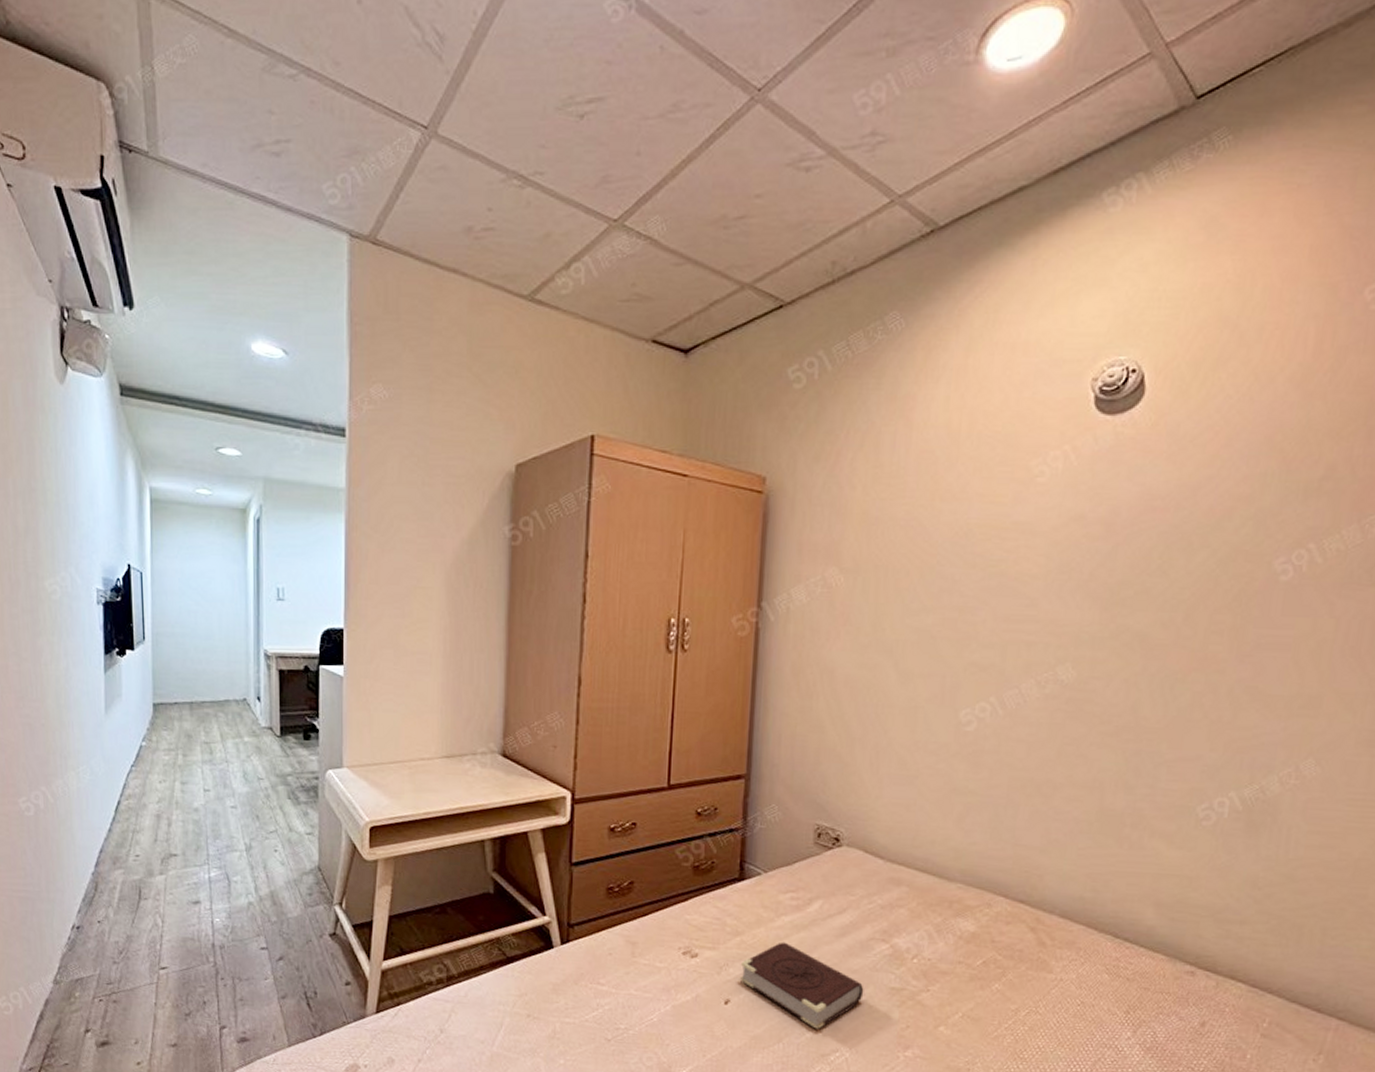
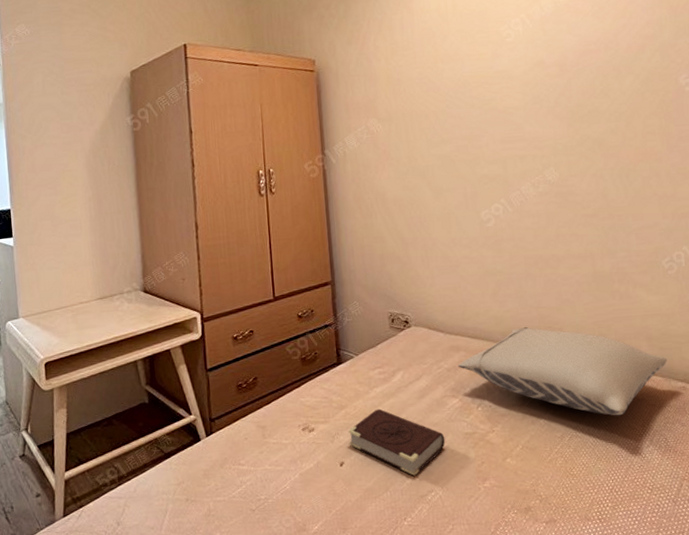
pillow: none [895,866,1177,996] -> present [458,326,667,416]

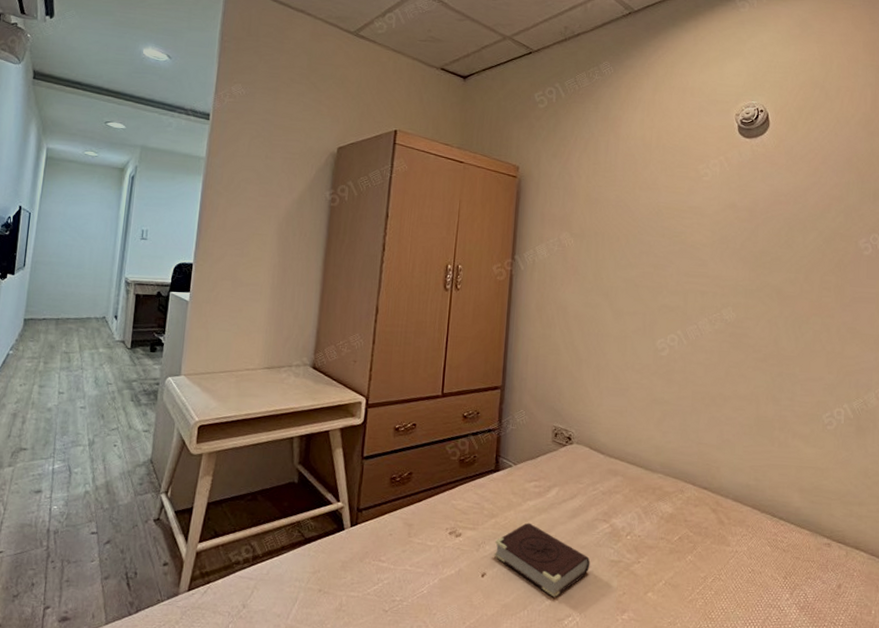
pillow: present [458,326,667,416] -> none [613,460,816,564]

